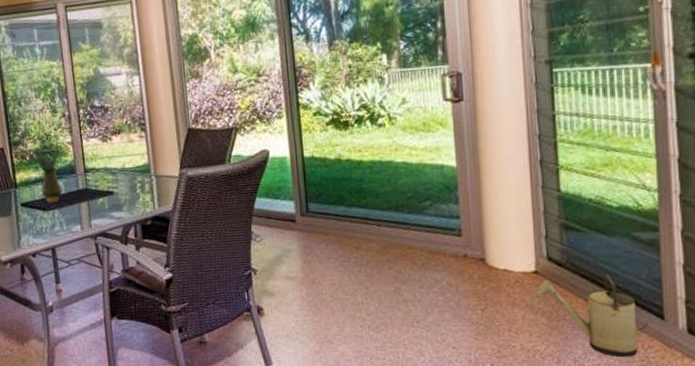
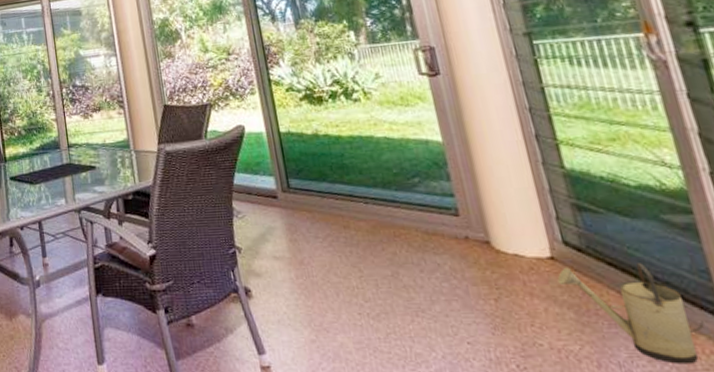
vase: present [33,148,62,203] -> none [21,124,47,177]

